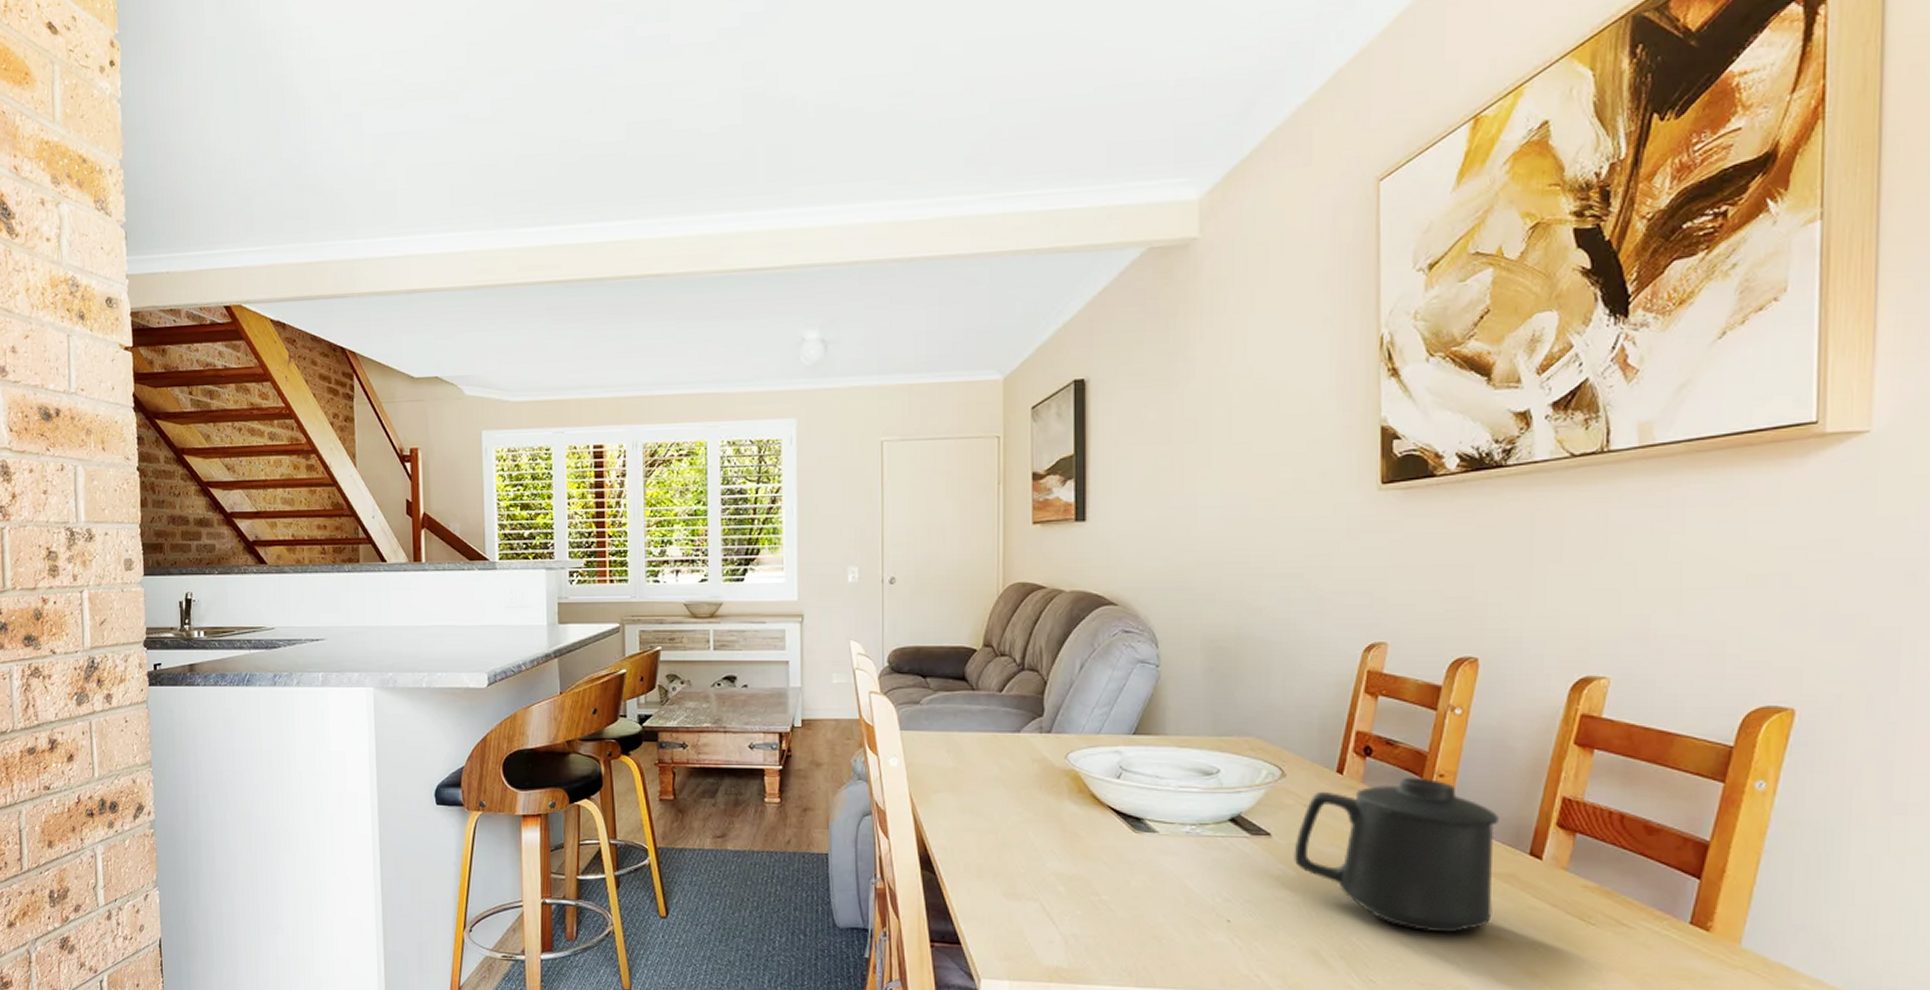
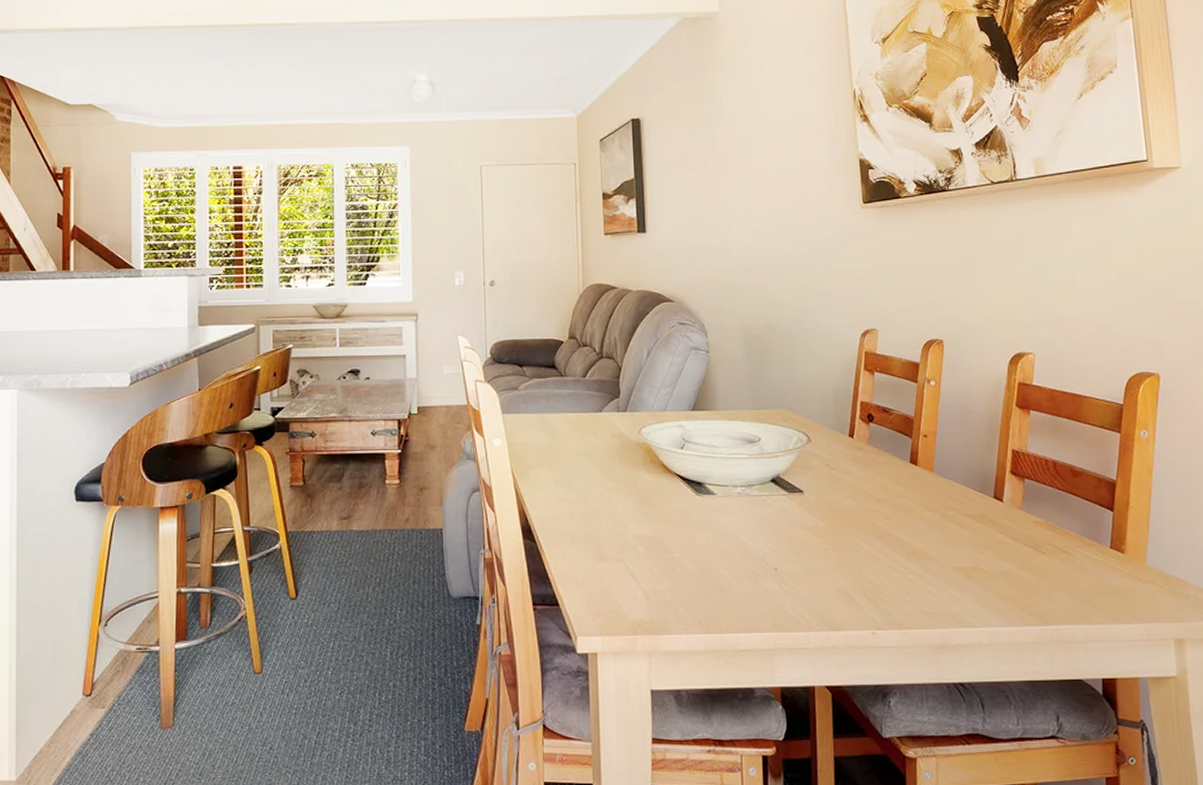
mug: present [1294,777,1499,933] -> none [821,438,972,568]

